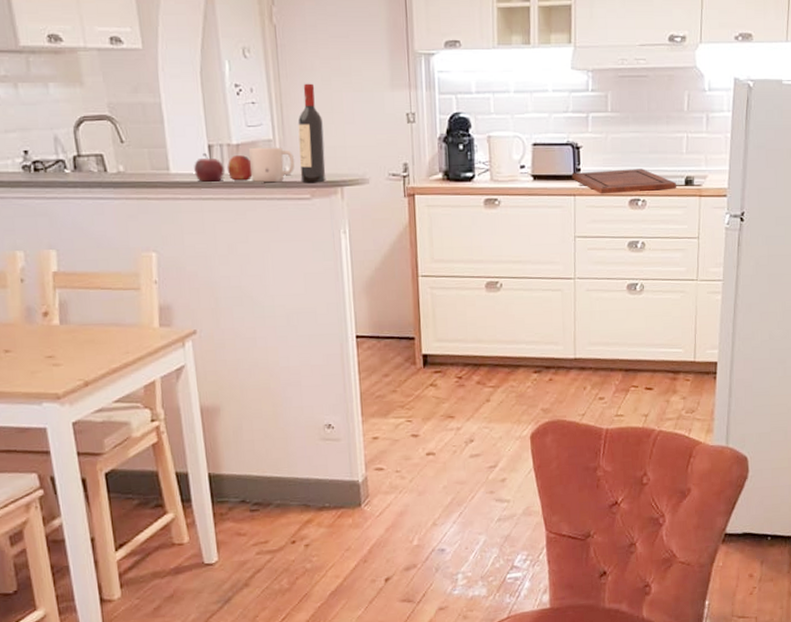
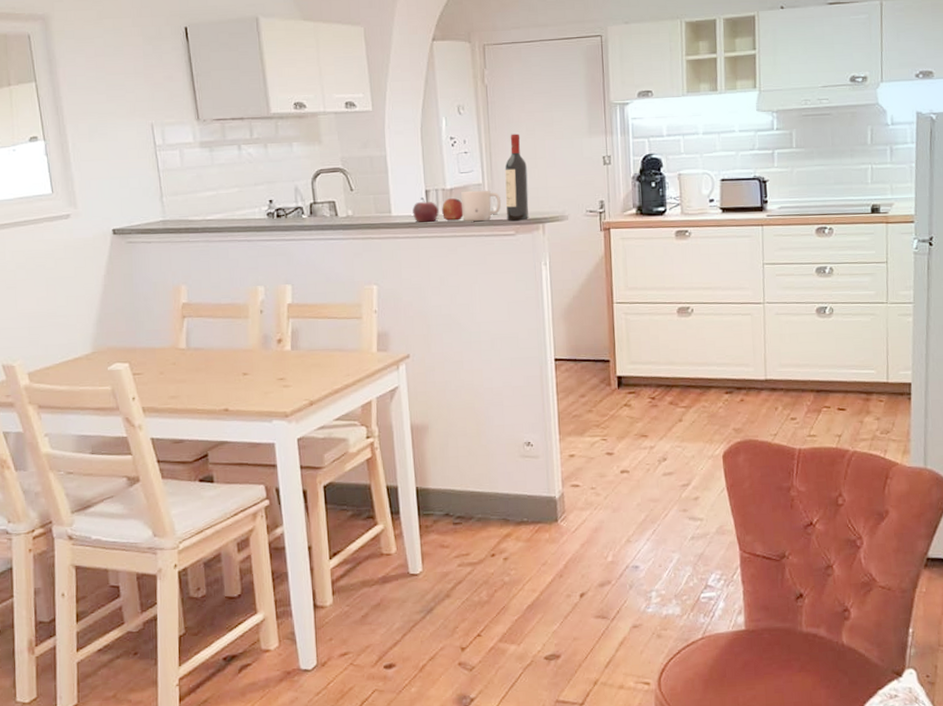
cutting board: present [571,169,676,194] -> none [759,199,863,224]

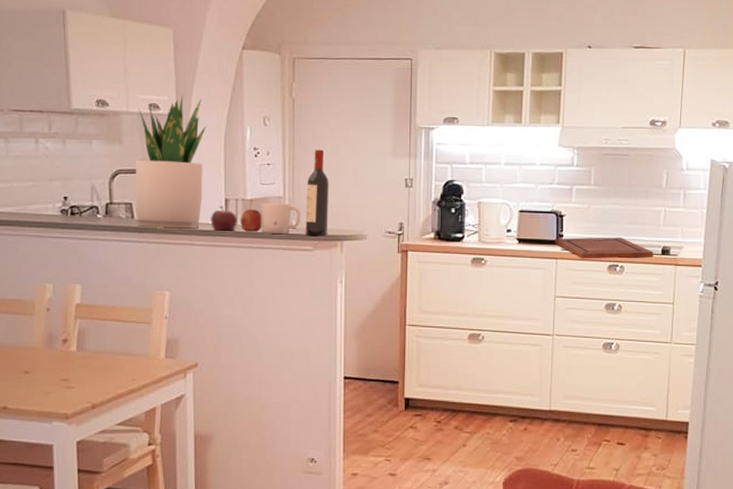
planter: none [335,91,403,225] -> present [135,95,206,229]
cutting board: none [759,199,863,224] -> present [554,237,653,259]

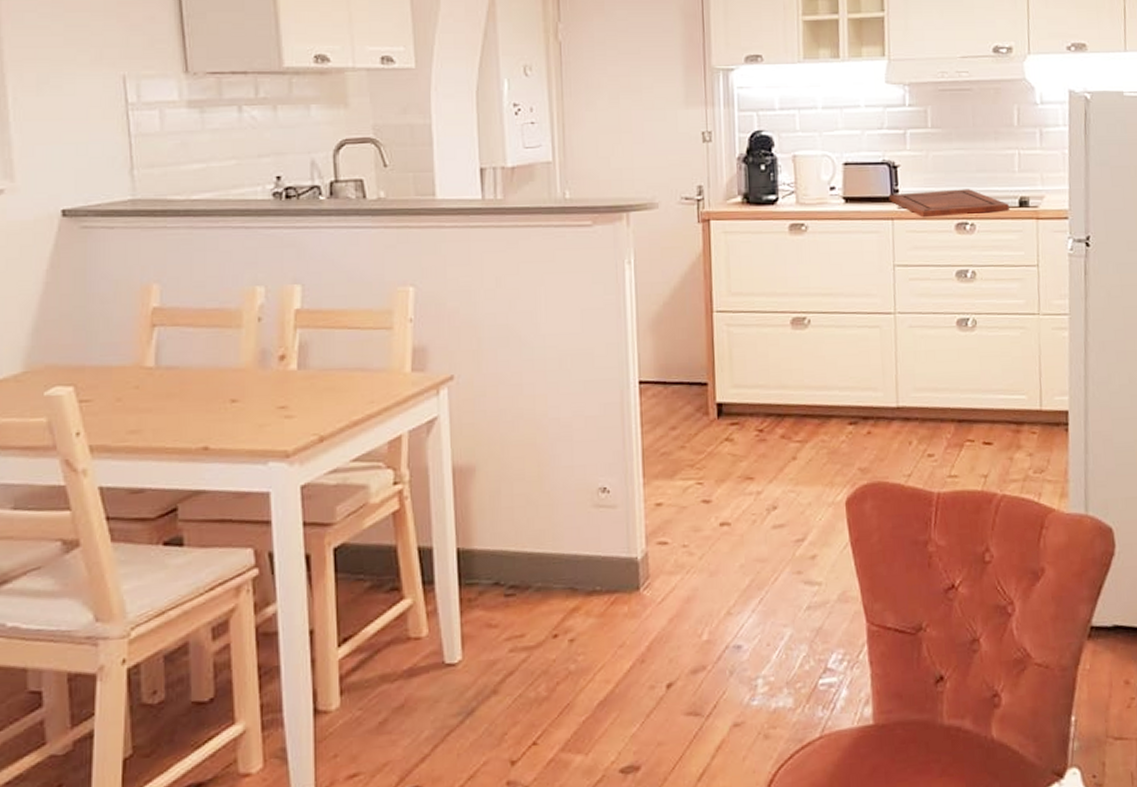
planter: present [135,95,206,229] -> none [365,44,453,209]
fruit: present [211,206,237,231] -> none [463,177,496,208]
fruit: present [241,209,262,232] -> none [501,179,528,207]
mug: present [260,202,301,235] -> none [524,169,576,209]
wine bottle: present [305,149,329,237] -> none [581,101,610,209]

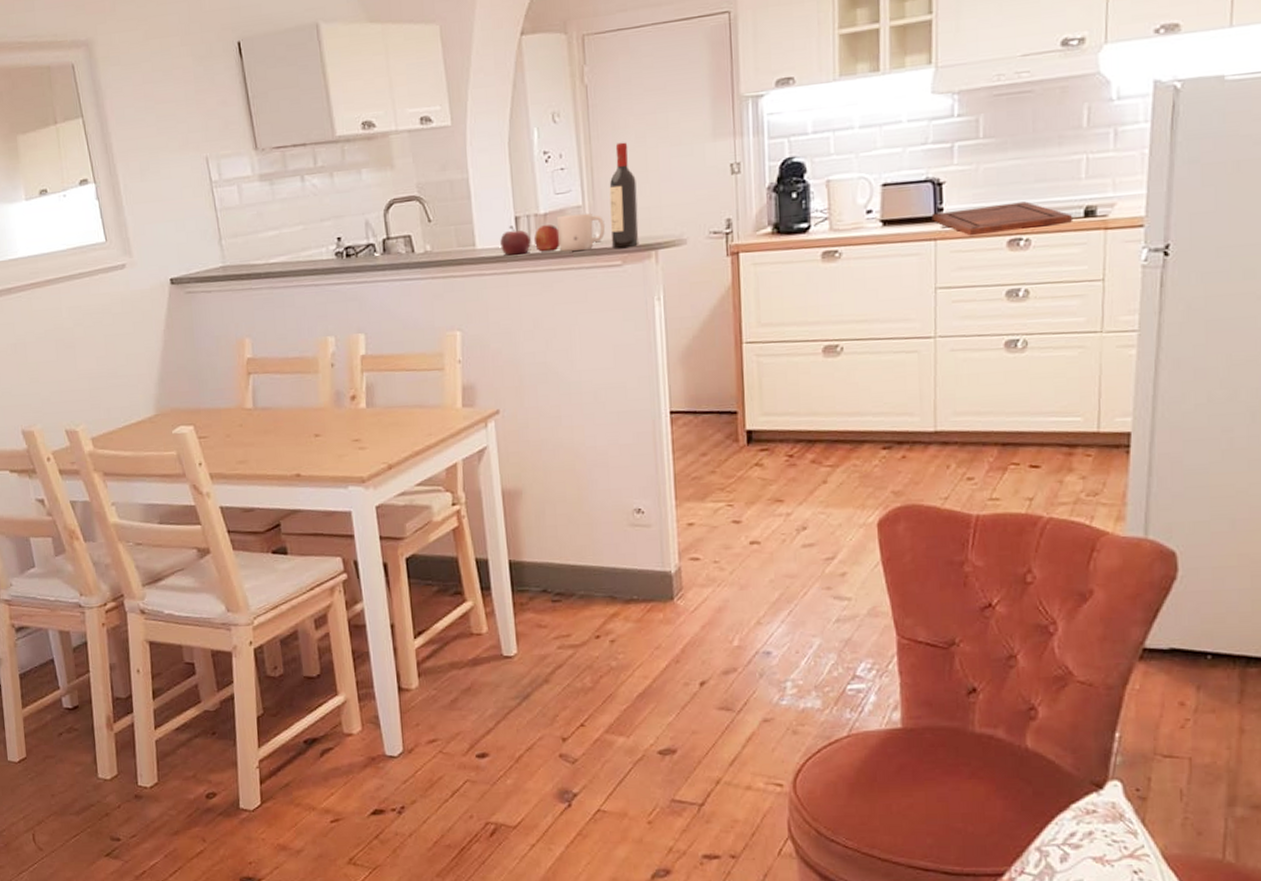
fruit: none [463,177,496,208] -> present [500,226,531,256]
fruit: none [501,179,528,207] -> present [534,224,560,252]
mug: none [524,169,576,209] -> present [556,212,606,252]
wine bottle: none [581,101,610,209] -> present [609,142,639,249]

